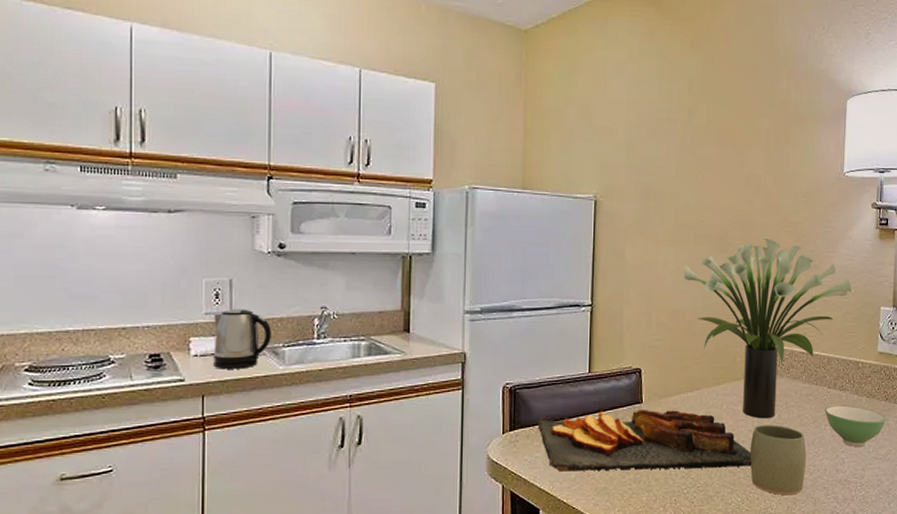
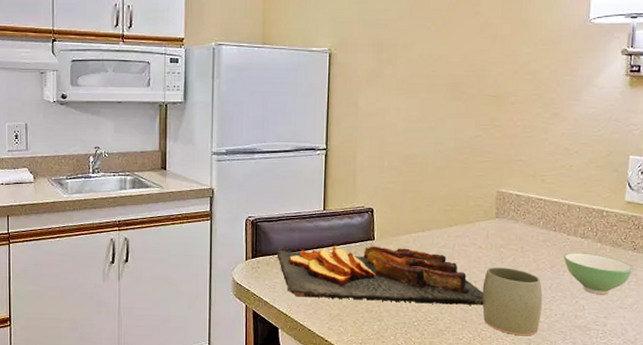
kettle: present [213,309,272,369] -> none [14,147,58,196]
flower arrangement: present [684,237,855,419] -> none [416,85,600,261]

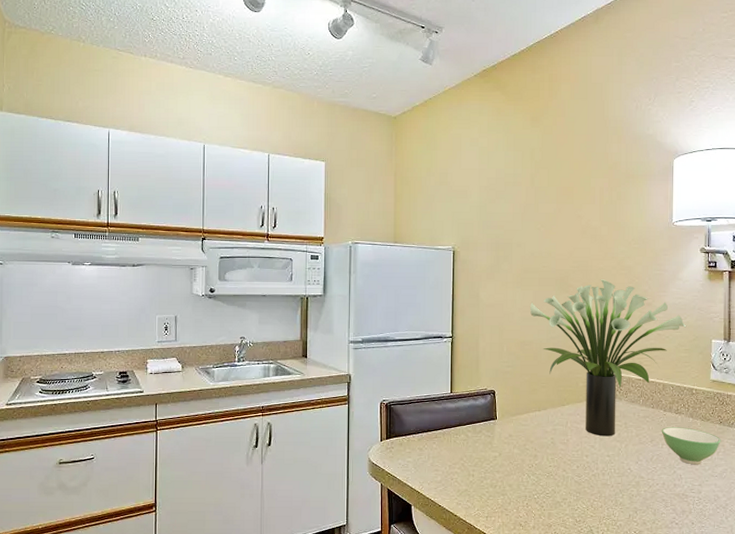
food platter: present [275,245,484,306] -> none [408,425,595,478]
flower arrangement: none [416,85,600,261] -> present [530,279,687,437]
mug: present [482,267,543,336] -> none [593,442,646,505]

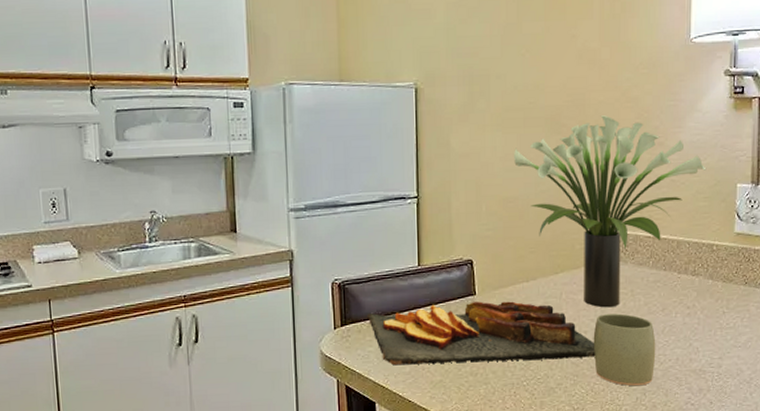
food platter: none [408,425,595,478] -> present [367,301,596,366]
mug: none [593,442,646,505] -> present [593,313,656,386]
bowl: present [661,427,721,465] -> none [675,291,746,335]

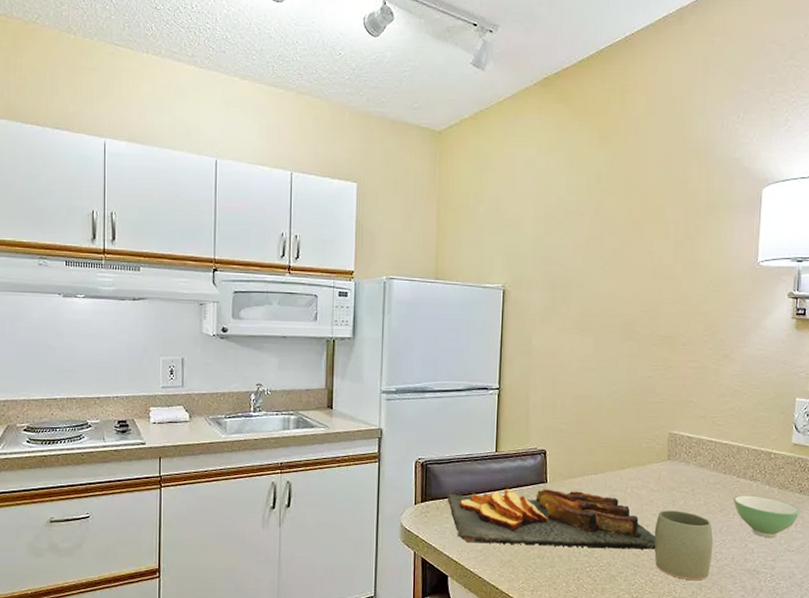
flower arrangement: present [514,115,707,308] -> none [589,326,768,504]
bowl: none [675,291,746,335] -> present [733,495,801,538]

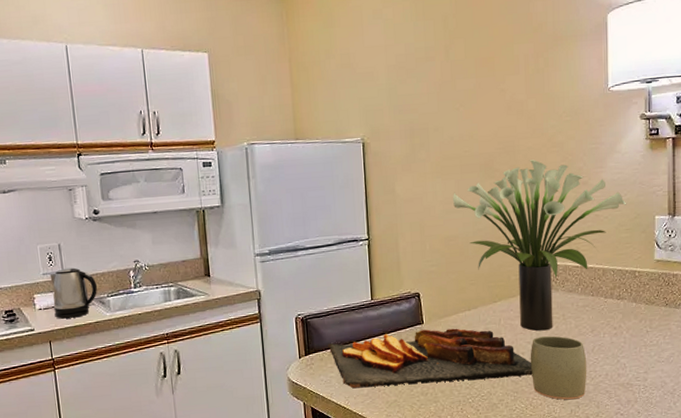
kettle: none [168,384,216,436] -> present [50,267,98,319]
flower arrangement: none [589,326,768,504] -> present [453,159,627,331]
bowl: present [733,495,801,538] -> none [602,313,668,352]

